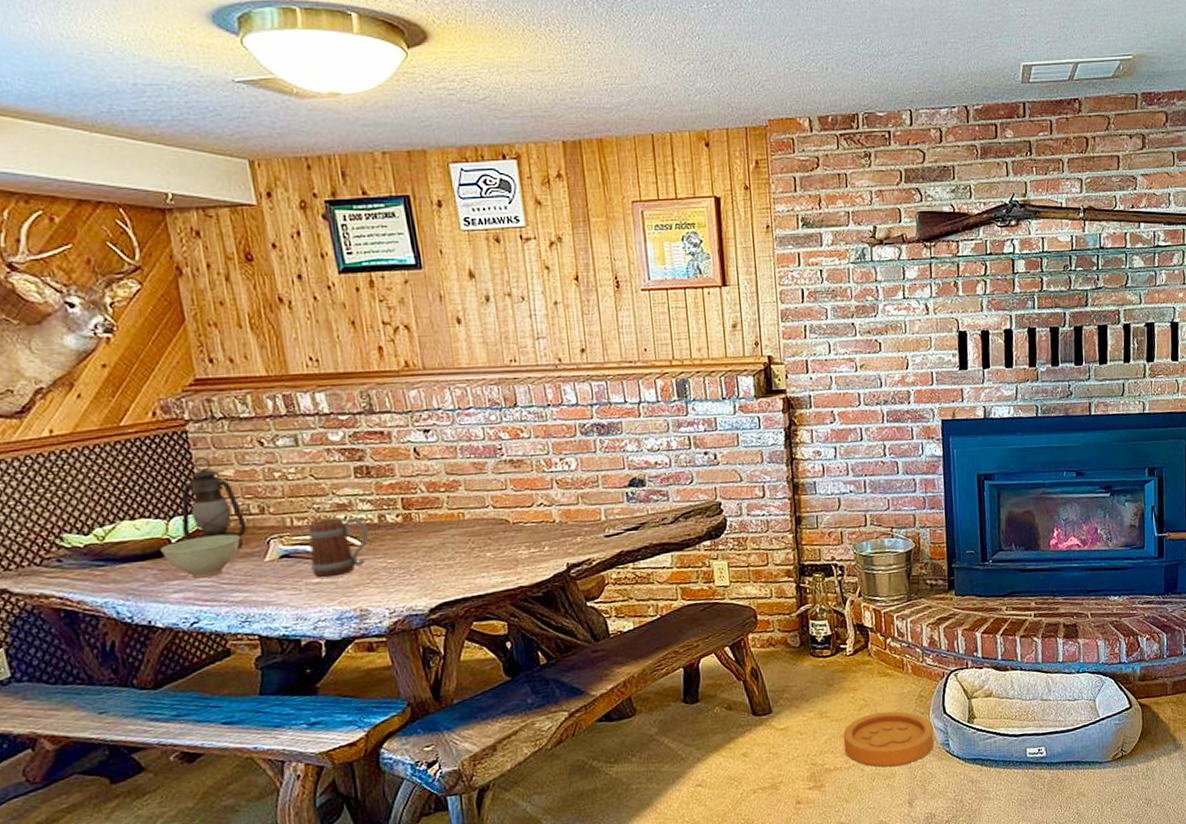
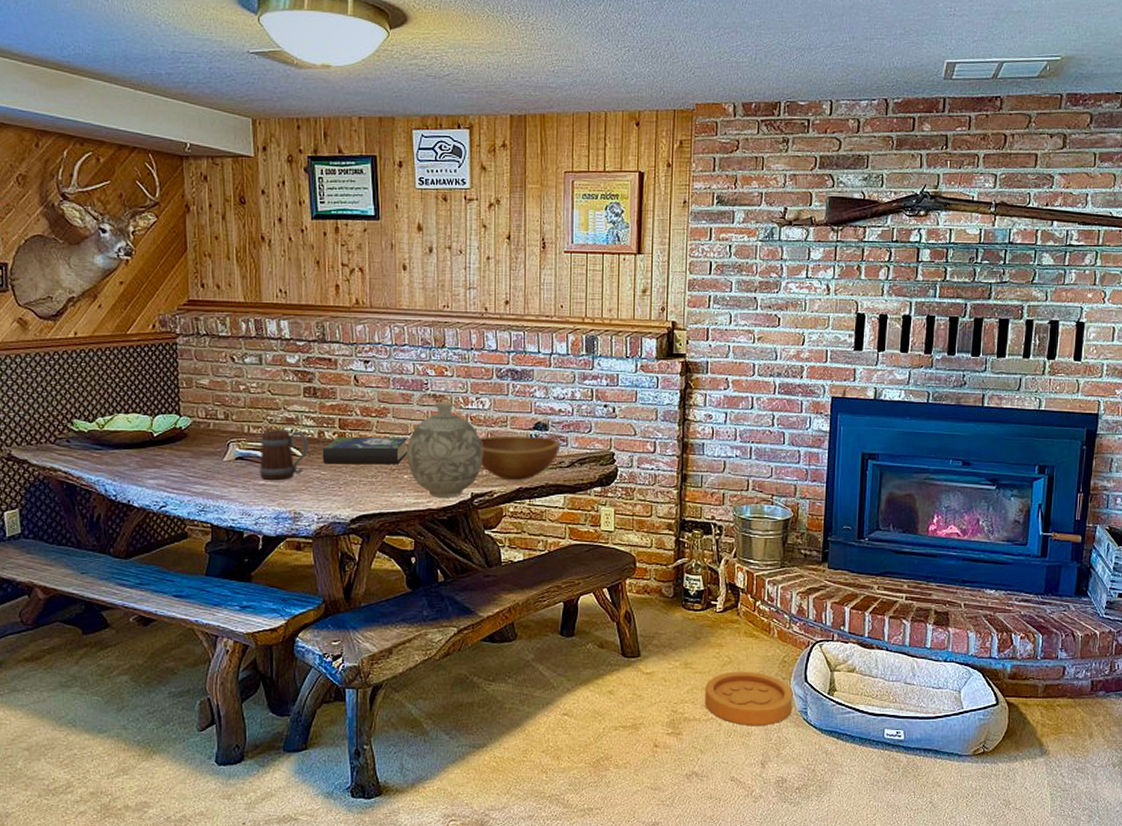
bowl: present [160,534,241,579] -> none [144,434,208,469]
lantern: present [181,457,248,549] -> none [162,367,213,448]
book: none [385,510,489,551] -> present [322,436,409,465]
decorative vase: none [486,467,576,573] -> present [407,402,483,497]
wooden bowl: none [568,493,662,544] -> present [479,435,561,480]

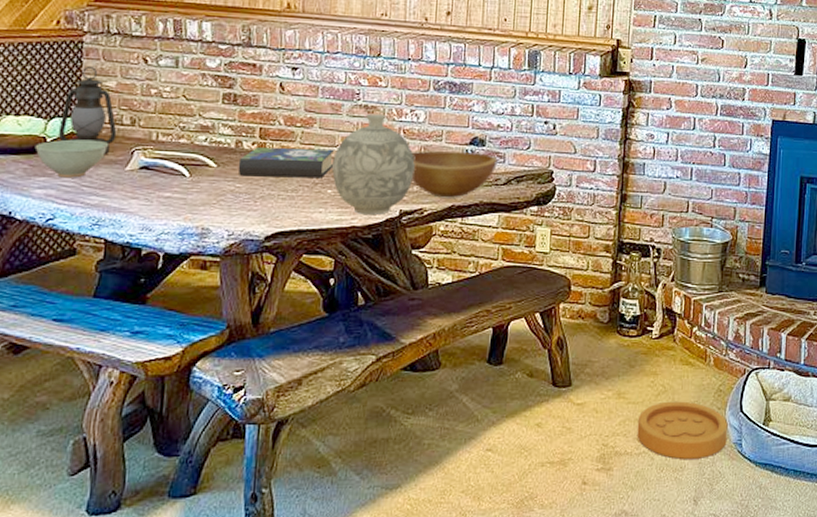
bowl: none [144,434,208,469] -> present [34,139,109,178]
lantern: none [162,367,213,448] -> present [58,67,117,155]
beer mug: present [259,429,308,480] -> none [165,137,224,192]

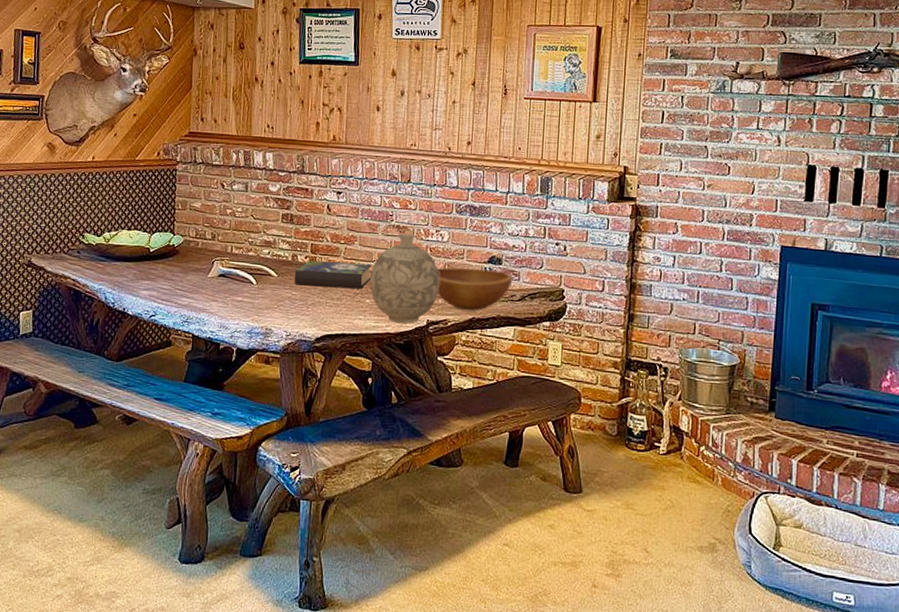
bowl: present [34,139,109,178] -> none [142,250,196,283]
lantern: present [58,67,117,155] -> none [158,190,202,264]
pet bowl: present [637,401,728,460] -> none [645,516,736,576]

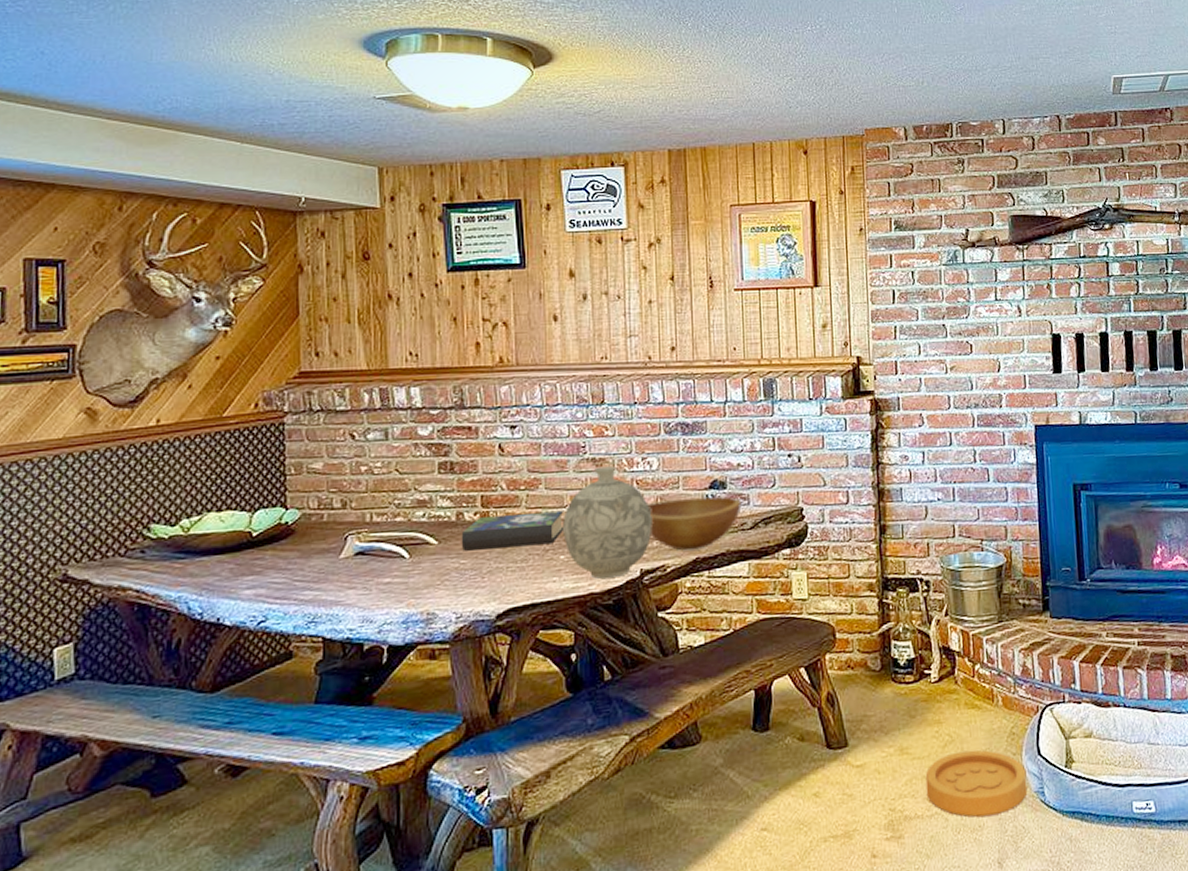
pet bowl: none [645,516,736,576] -> present [925,750,1028,817]

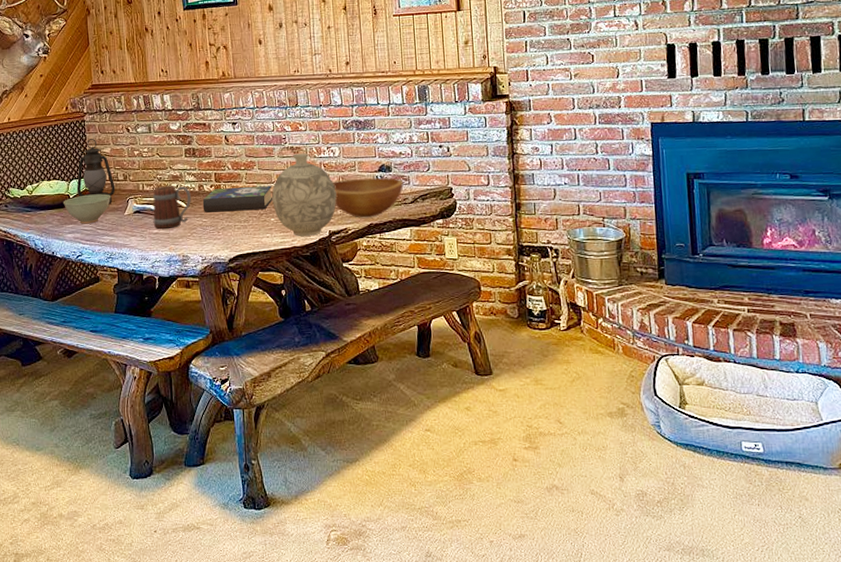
bowl: none [240,528,320,575] -> present [63,194,111,224]
lantern: none [264,449,328,545] -> present [76,139,116,205]
beer mug: none [384,514,444,577] -> present [153,185,191,229]
pet bowl: present [925,750,1028,817] -> none [556,386,645,440]

